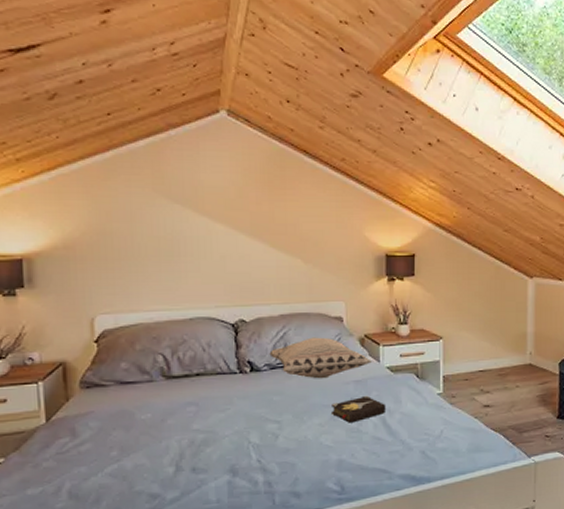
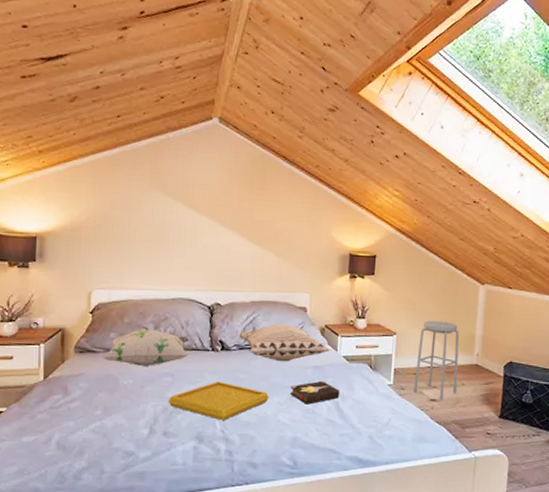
decorative pillow: none [114,354,214,397] -> present [103,328,189,366]
serving tray: none [194,406,308,449] -> present [168,381,269,420]
stool: none [465,320,512,405] -> present [413,320,460,400]

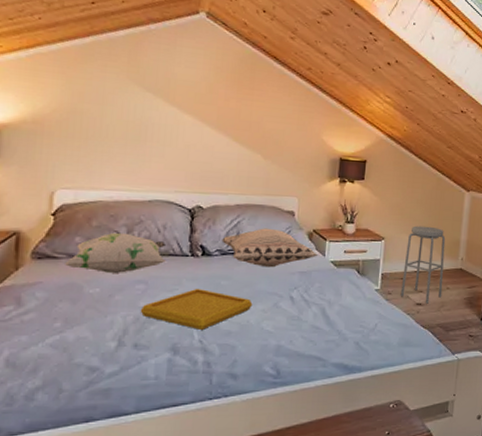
hardback book: present [289,380,340,404] -> none [274,286,327,311]

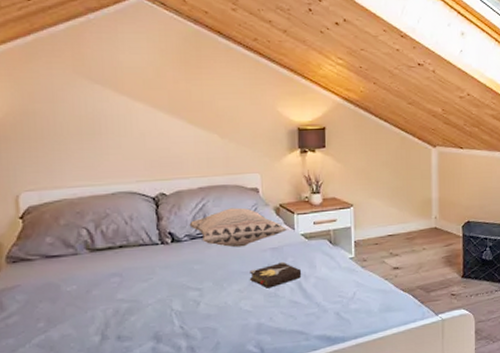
decorative pillow: present [65,232,166,273] -> none [39,228,137,270]
serving tray: present [140,288,253,330] -> none [118,275,228,316]
hardback book: none [274,286,327,311] -> present [249,261,302,288]
stool: present [400,225,446,304] -> none [375,187,419,267]

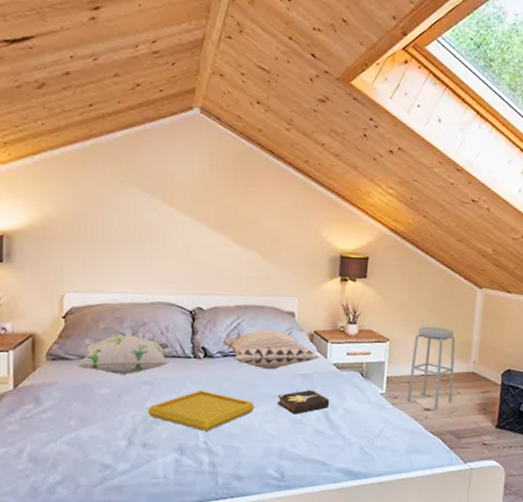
decorative pillow: none [39,228,137,270] -> present [77,334,169,374]
serving tray: none [118,275,228,316] -> present [147,389,255,431]
stool: none [375,187,419,267] -> present [407,326,456,409]

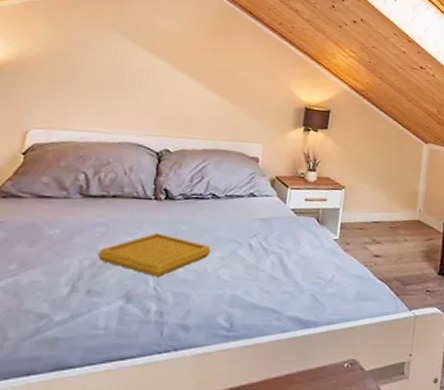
decorative pillow: present [77,334,169,374] -> none [28,173,130,215]
decorative pillow: present [223,329,319,370] -> none [186,173,279,214]
hardback book: present [276,389,330,414] -> none [233,234,286,260]
stool: present [407,326,456,409] -> none [358,175,404,256]

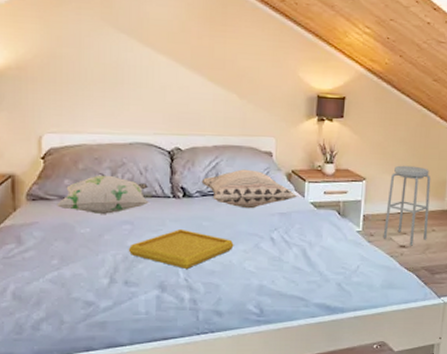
decorative pillow: none [28,173,130,215] -> present [57,175,149,214]
decorative pillow: none [186,173,279,214] -> present [201,169,297,209]
stool: none [358,175,404,256] -> present [383,165,431,246]

